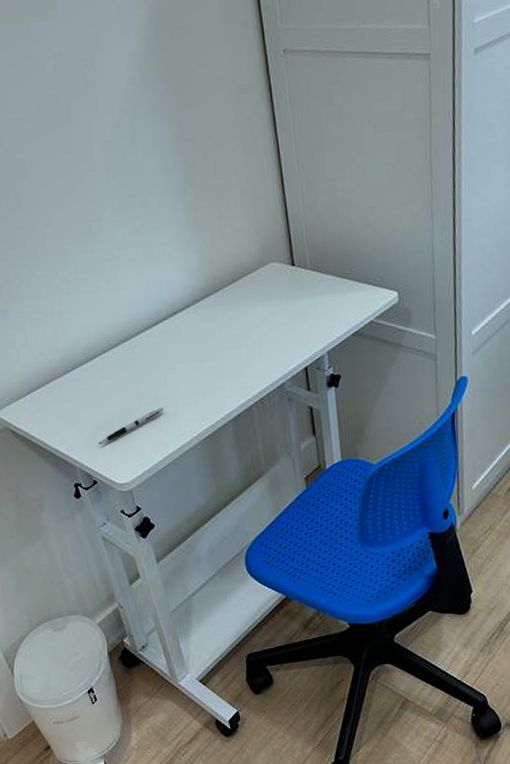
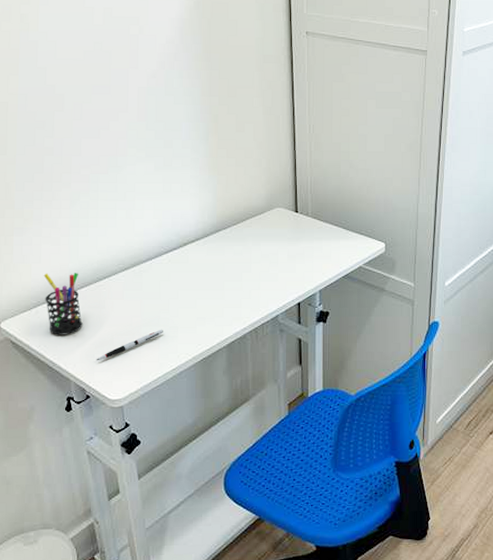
pen holder: none [32,354,80,421] -> present [43,273,83,335]

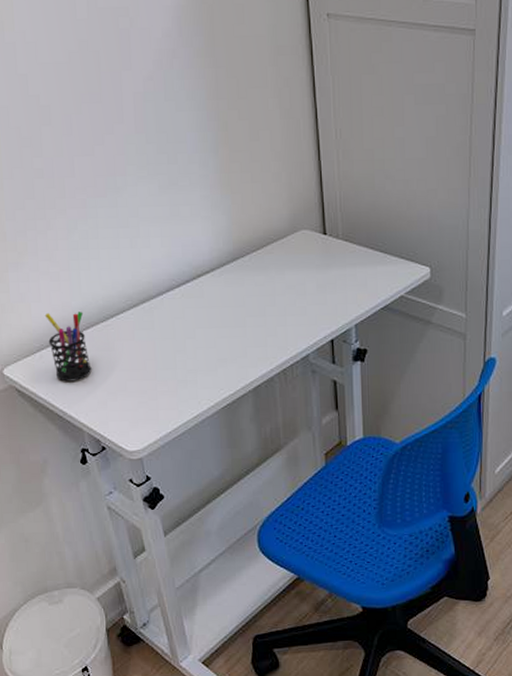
pen: present [96,329,163,361] -> none [109,372,181,409]

